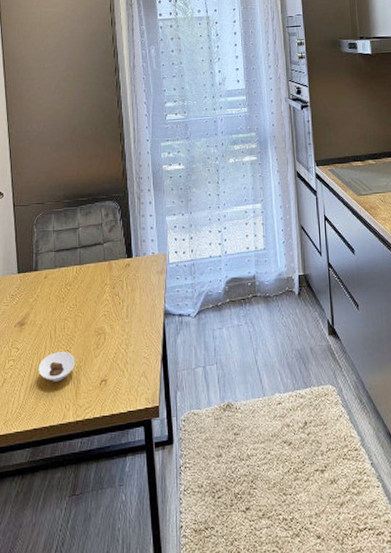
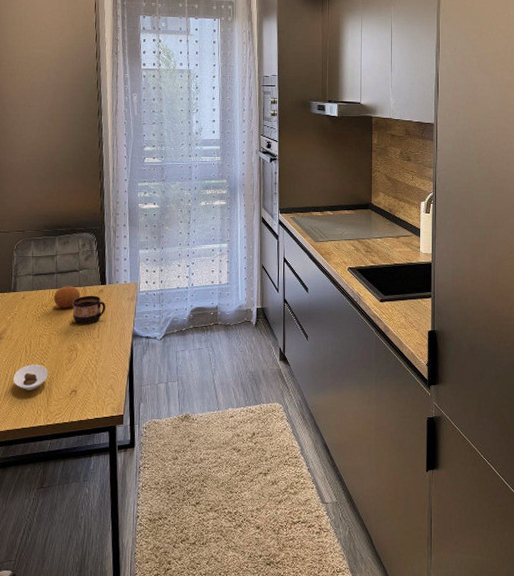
fruit: none [77,261,106,286] -> present [53,286,81,308]
cup: none [98,270,133,303] -> present [72,295,106,324]

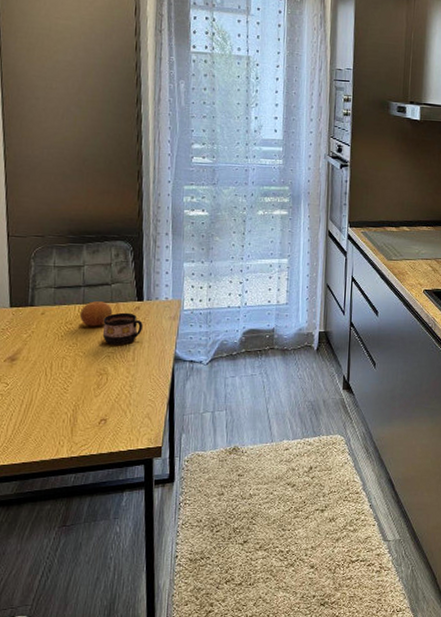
saucer: present [13,364,48,390] -> none [30,389,72,419]

